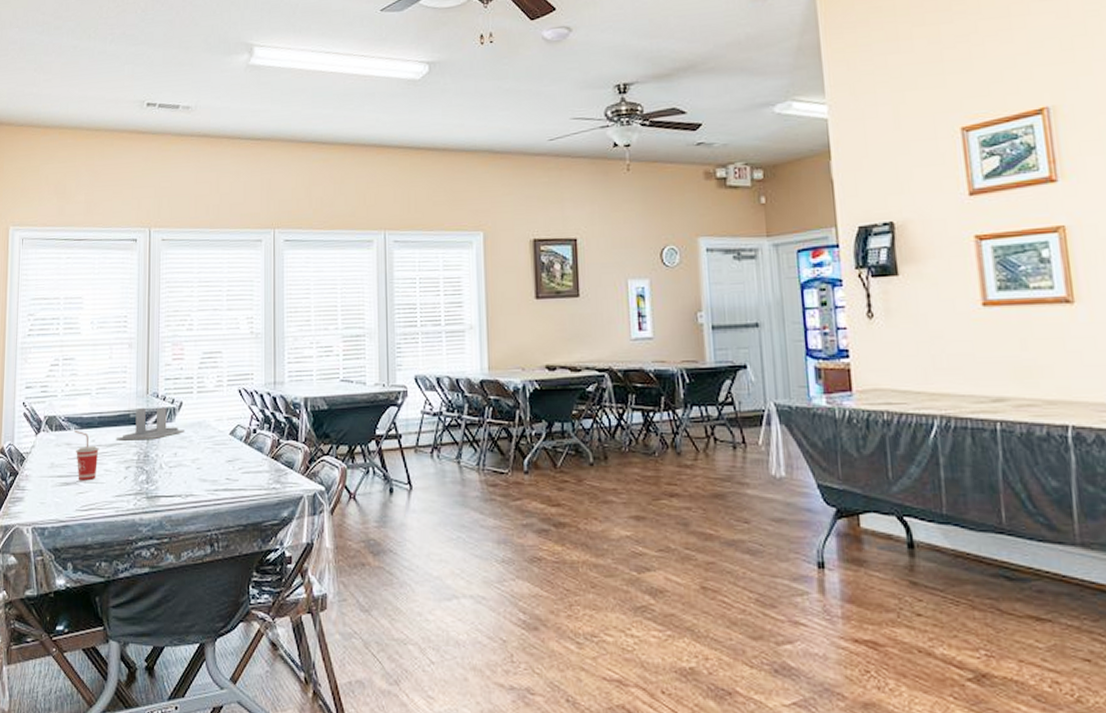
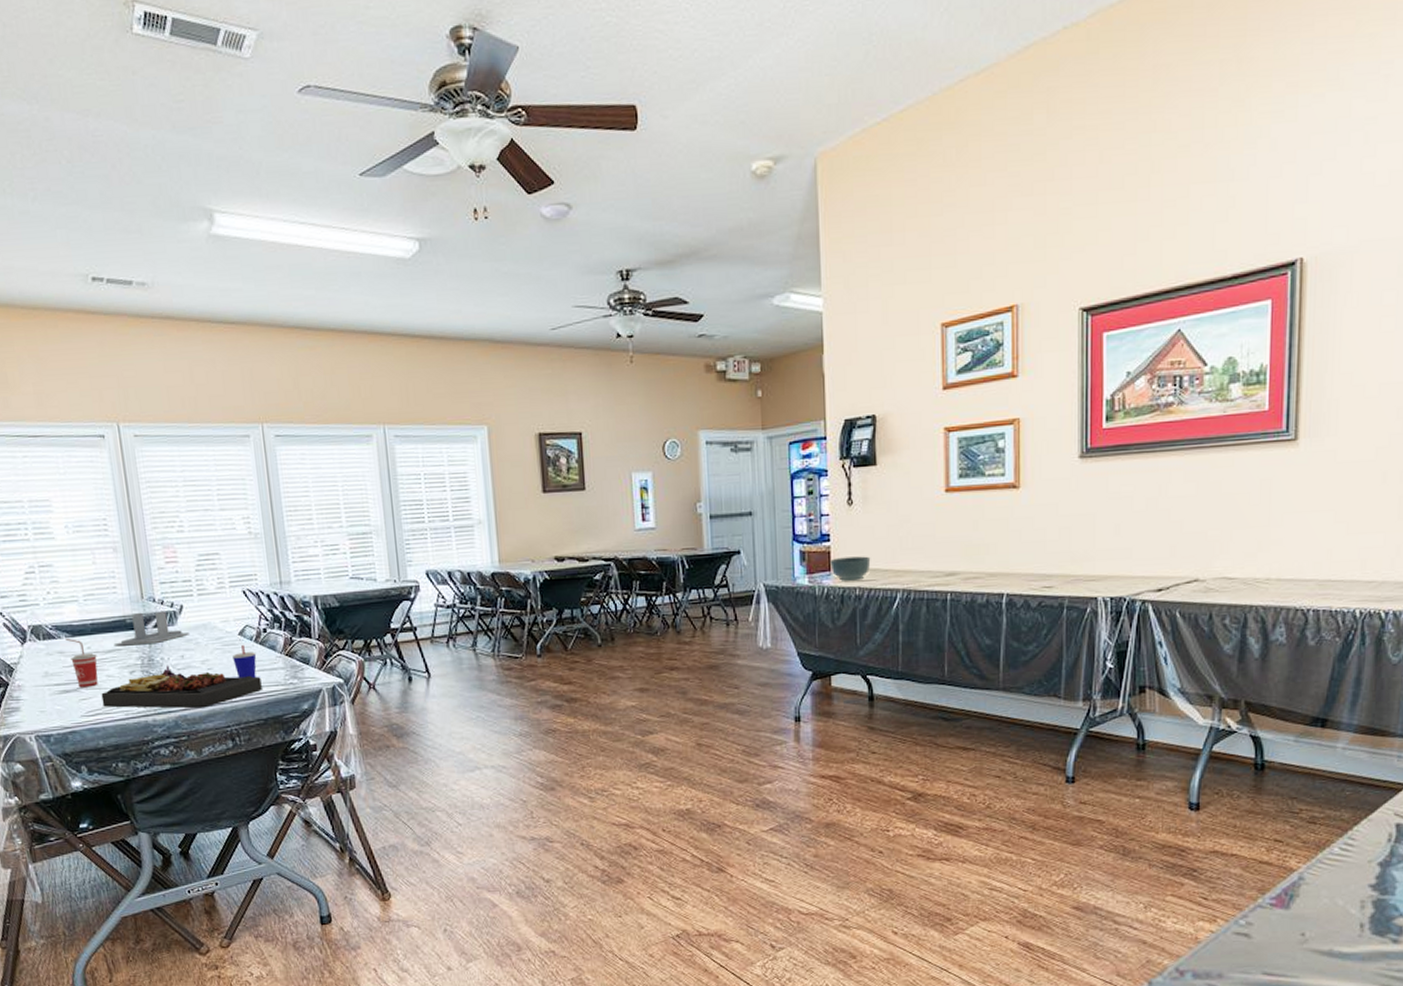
food platter: none [97,462,245,509] -> present [101,665,262,709]
beverage cup: none [222,445,244,481] -> present [233,645,257,679]
bowl: none [851,375,900,403] -> present [830,556,871,581]

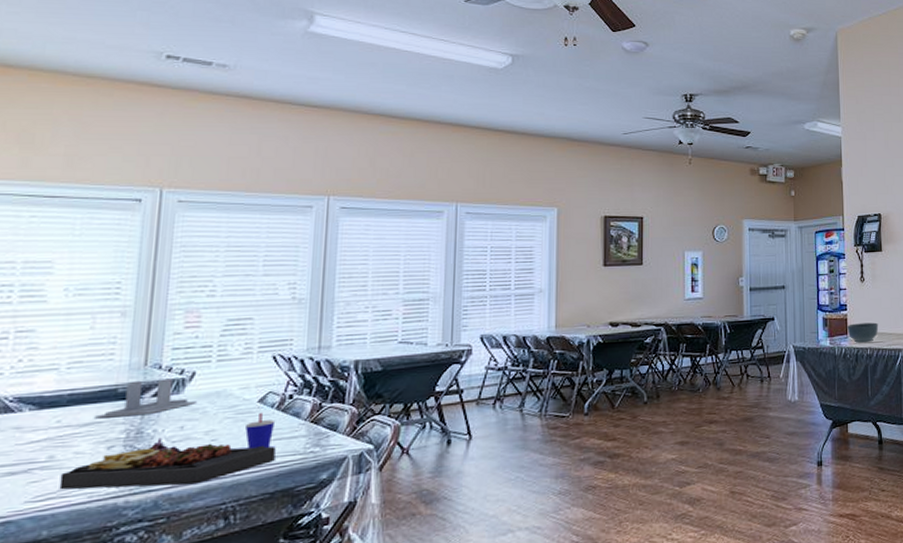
beverage cup: present [65,638,98,688] -> none [28,411,67,468]

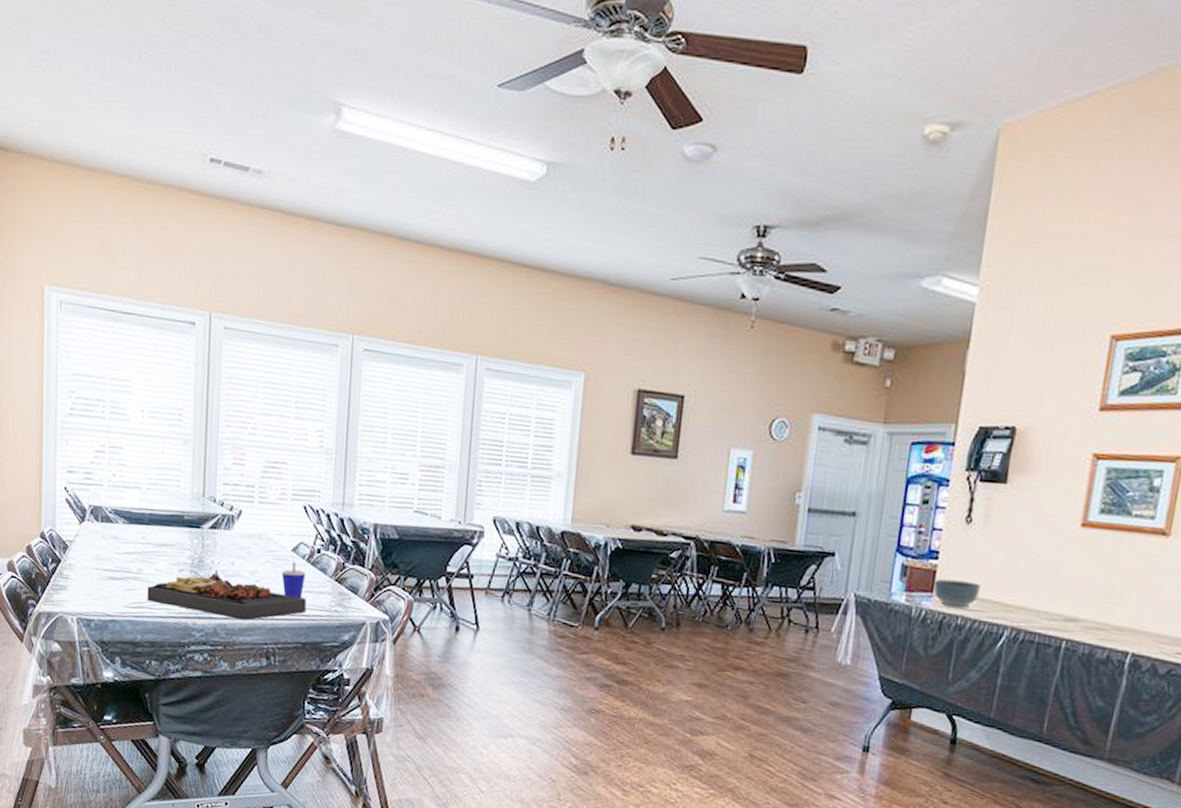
napkin holder: present [93,378,197,419] -> none [168,510,243,545]

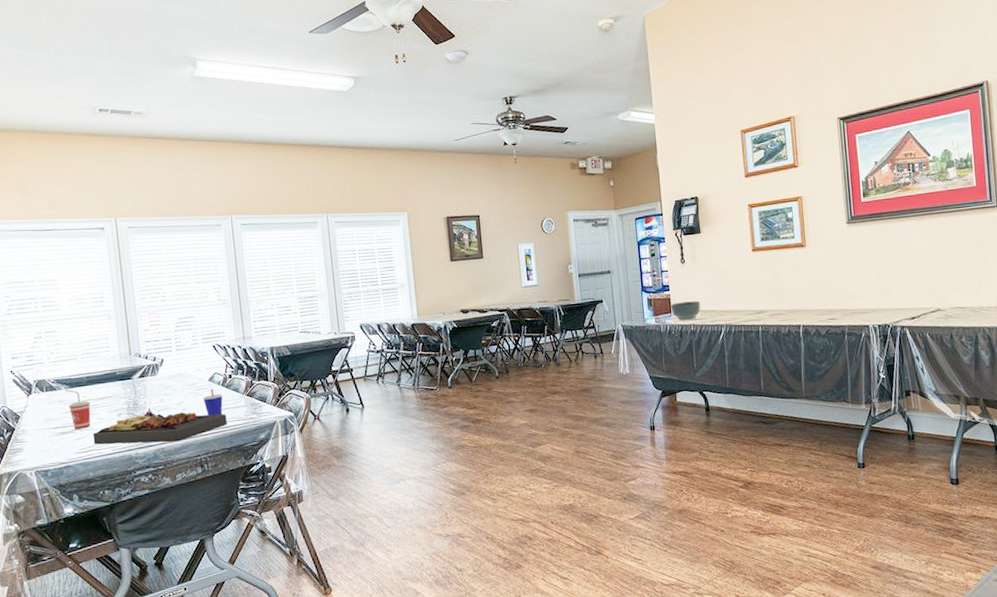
beverage cup: none [122,524,150,579] -> present [65,389,91,430]

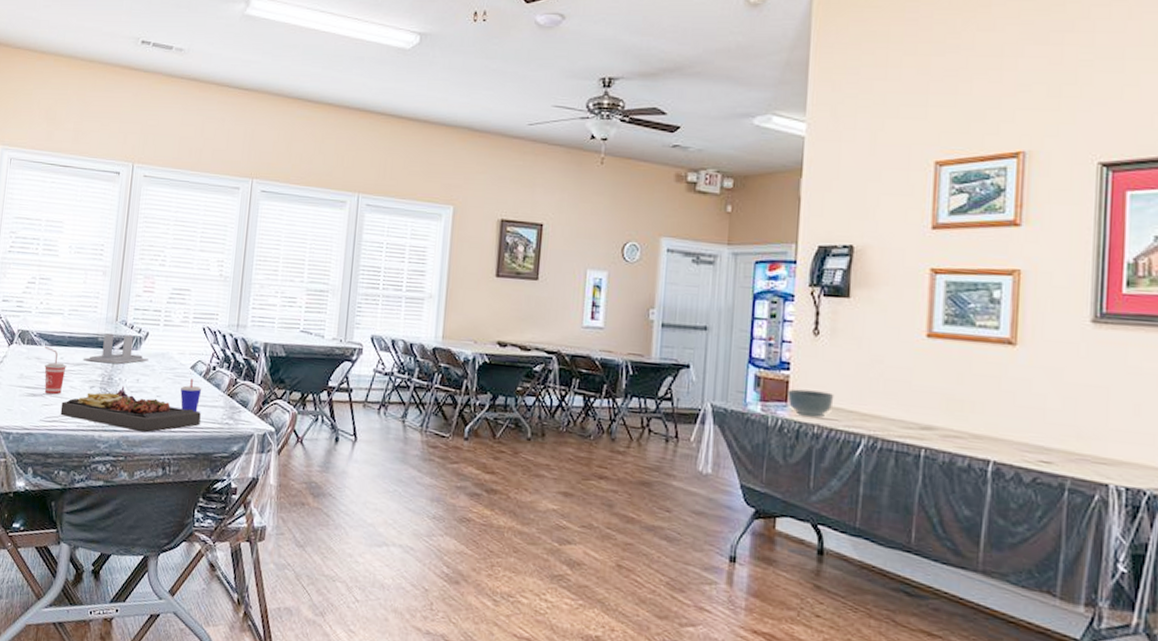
napkin holder: none [105,364,168,394] -> present [82,333,148,364]

